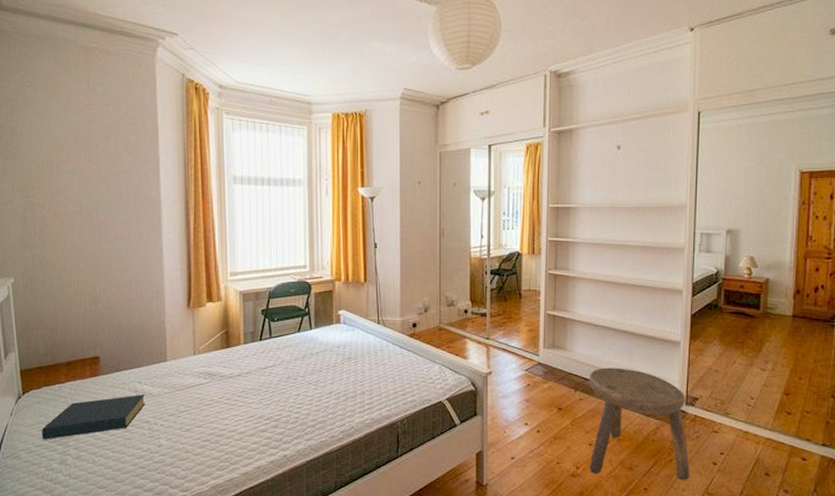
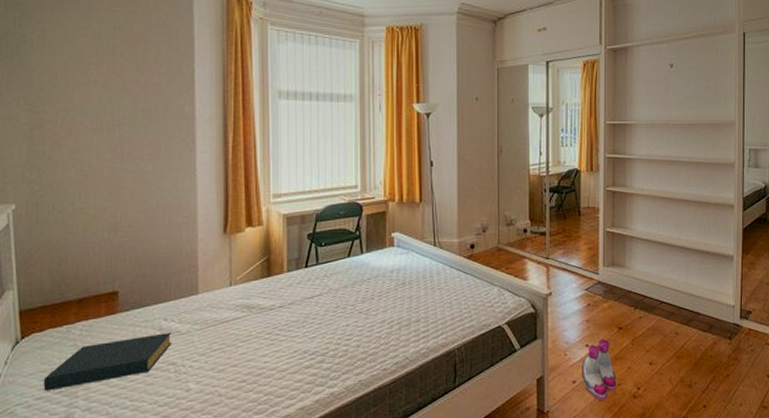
boots: none [521,418,555,478] -> present [582,339,617,401]
stool: present [589,367,690,480] -> none [648,284,746,394]

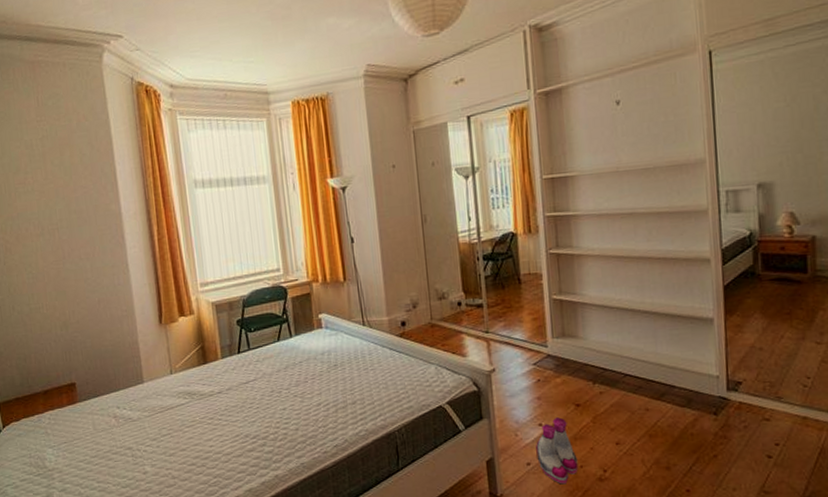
hardback book: present [43,332,172,392] -> none [24,419,127,474]

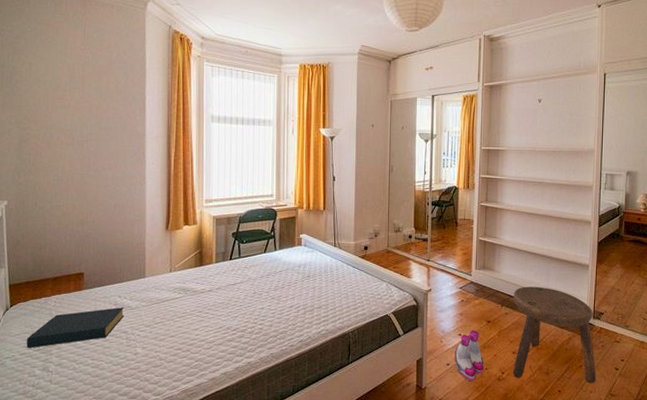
hardback book: none [24,419,127,474] -> present [26,306,125,349]
stool: none [608,353,741,478] -> present [512,286,597,383]

